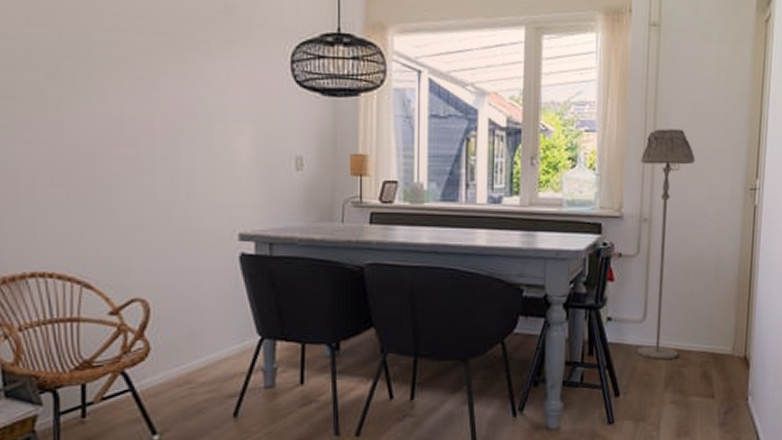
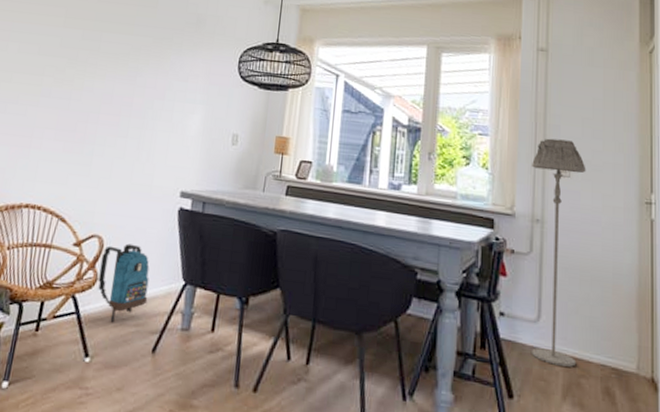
backpack: none [150,303,218,394] -> present [98,243,150,323]

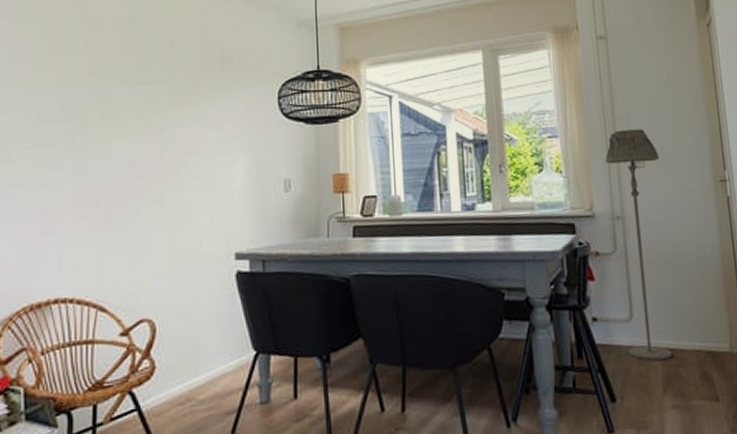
backpack: present [98,243,150,323] -> none [156,321,217,412]

